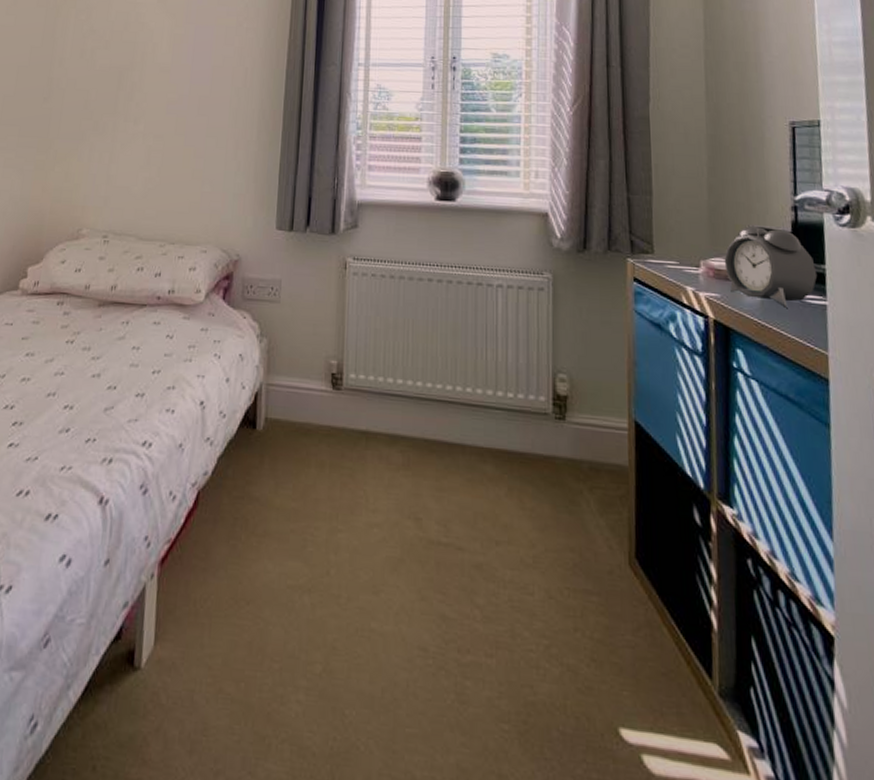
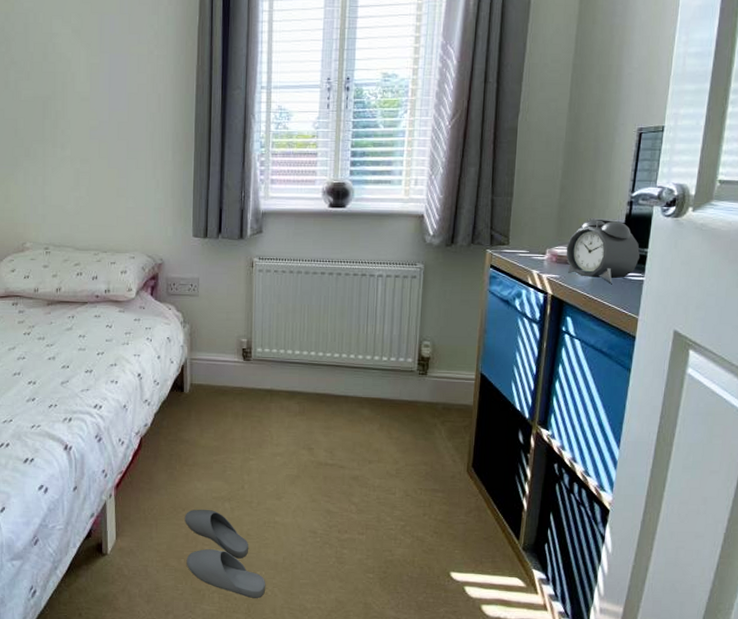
slippers: none [247,603,358,756] -> present [185,510,266,598]

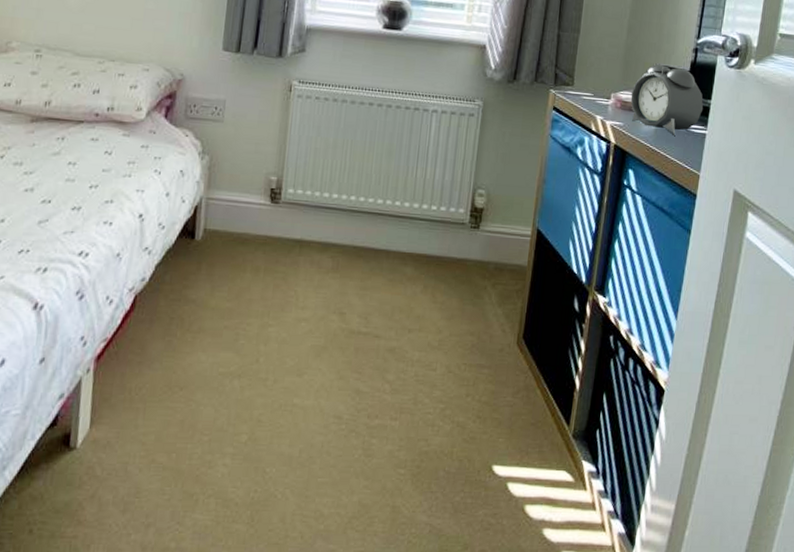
slippers: present [185,510,266,598] -> none [178,389,276,503]

